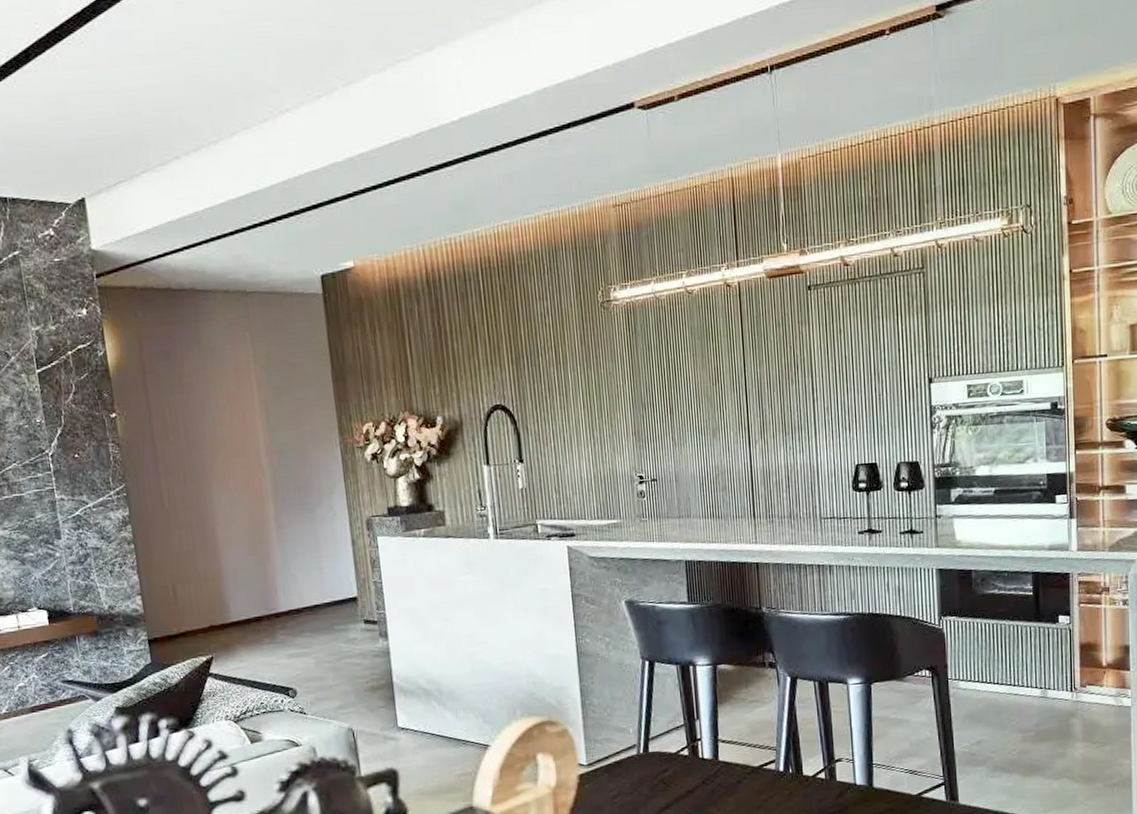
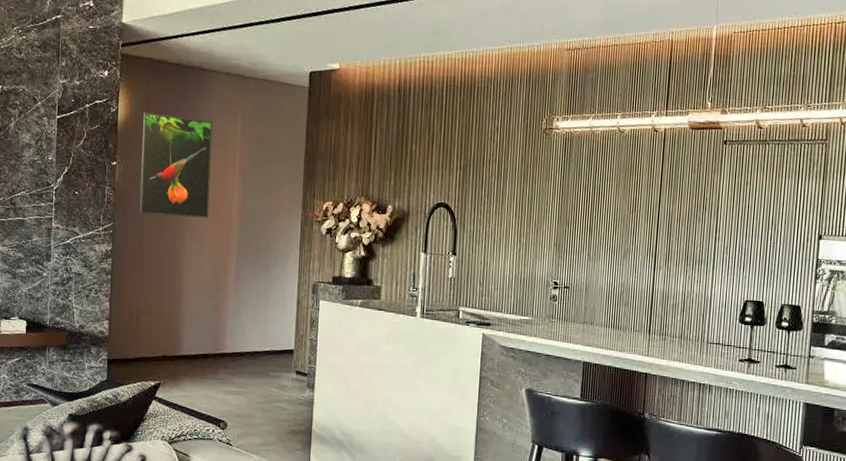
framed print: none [137,349,234,469] -> present [139,112,213,218]

